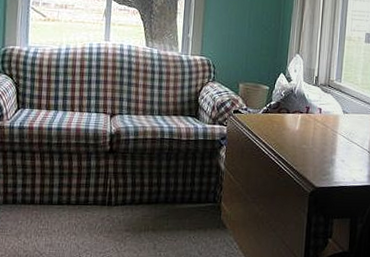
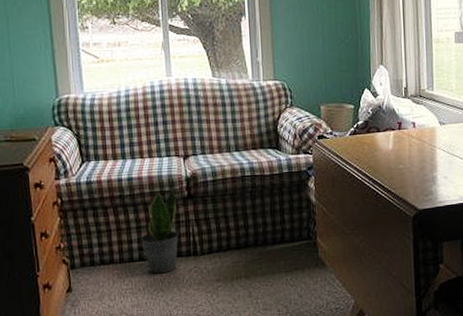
potted plant: none [62,142,99,219] -> present [141,189,179,274]

